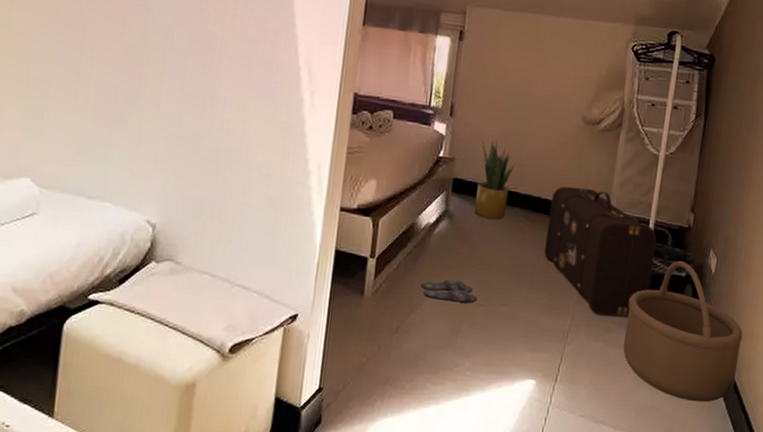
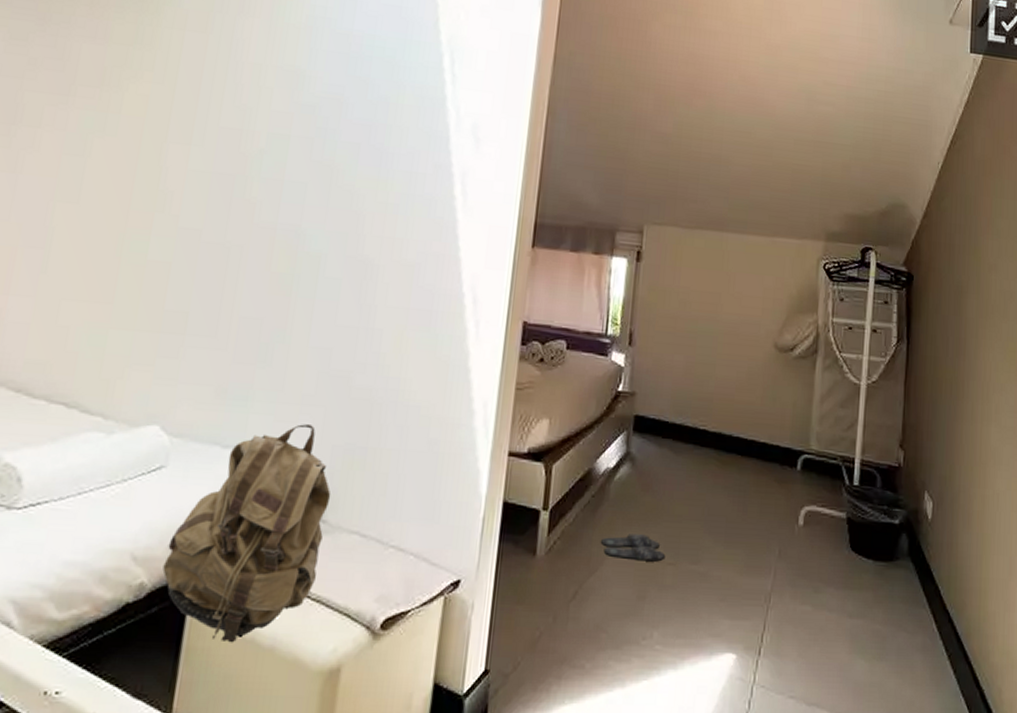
backpack: none [39,179,184,361] -> present [162,424,331,643]
planter: present [475,139,516,219] -> none [659,370,703,462]
suitcase: present [544,186,657,317] -> none [739,422,864,574]
basket: present [623,260,743,402] -> none [835,505,969,676]

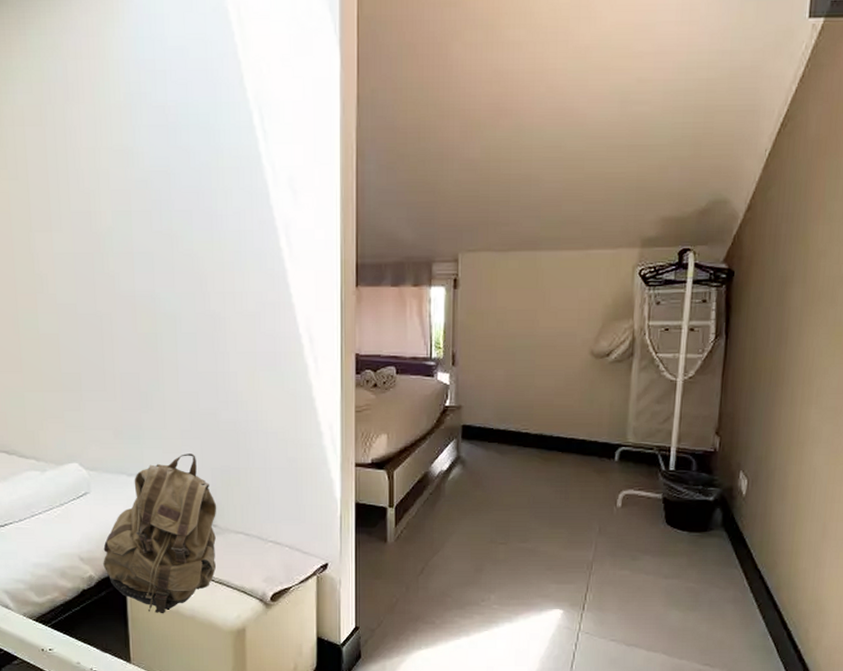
slippers: present [601,534,665,562] -> none [441,522,496,542]

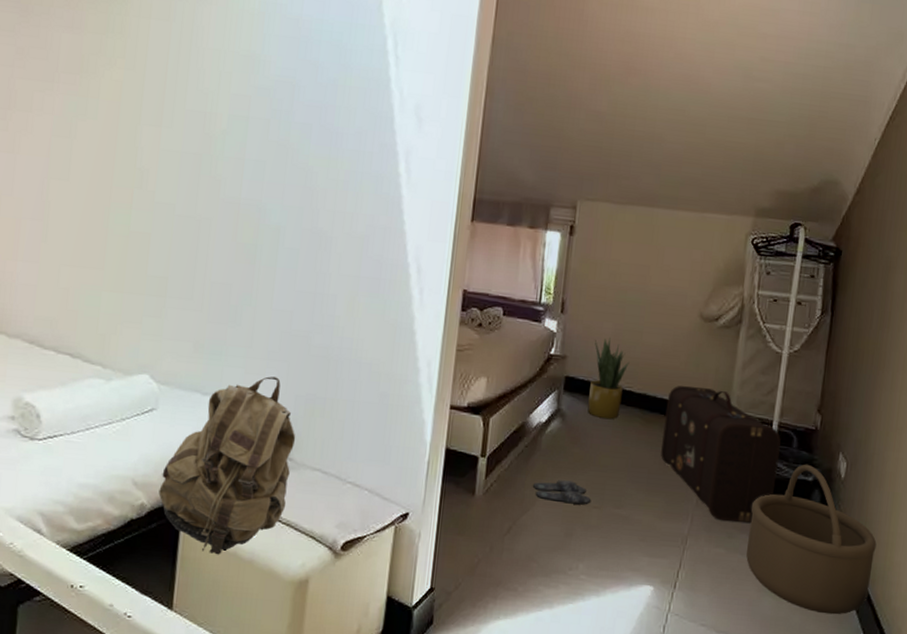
slippers: none [441,522,496,542] -> present [533,480,590,505]
planter: none [486,383,524,461] -> present [587,337,630,419]
suitcase: none [561,422,680,544] -> present [661,385,781,523]
basket: none [651,485,781,622] -> present [746,464,877,615]

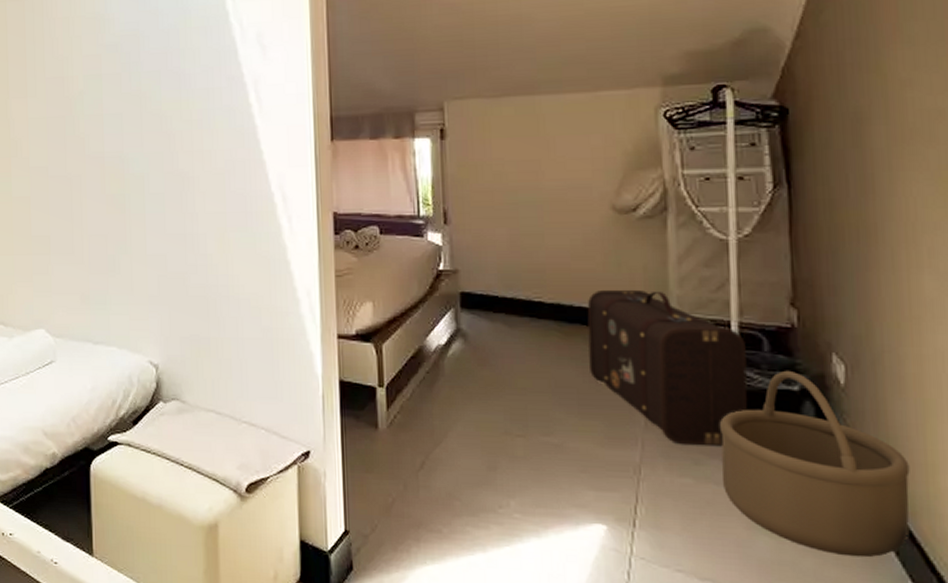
backpack: present [158,376,296,555] -> none [67,321,186,501]
slippers: present [533,480,590,505] -> none [442,407,512,434]
planter: present [587,337,630,419] -> none [489,244,534,335]

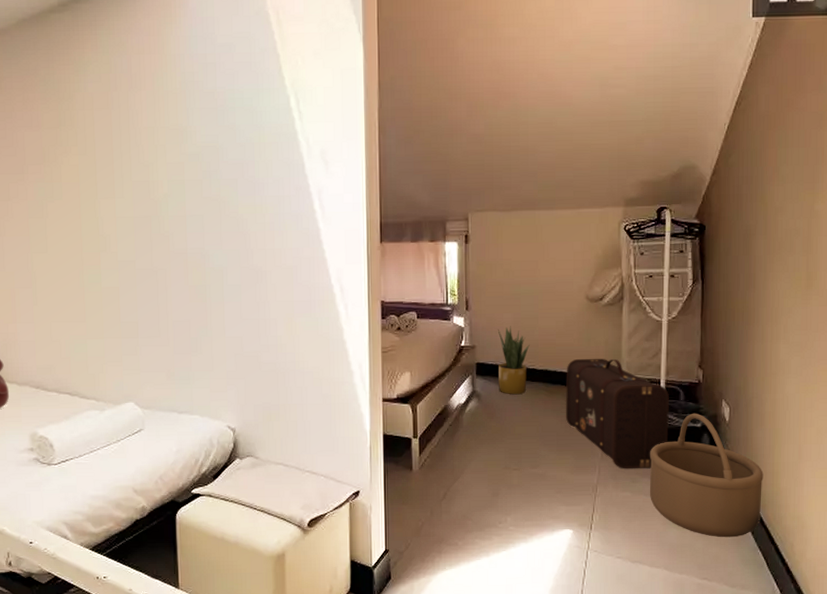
planter: none [489,244,534,335] -> present [498,325,530,394]

